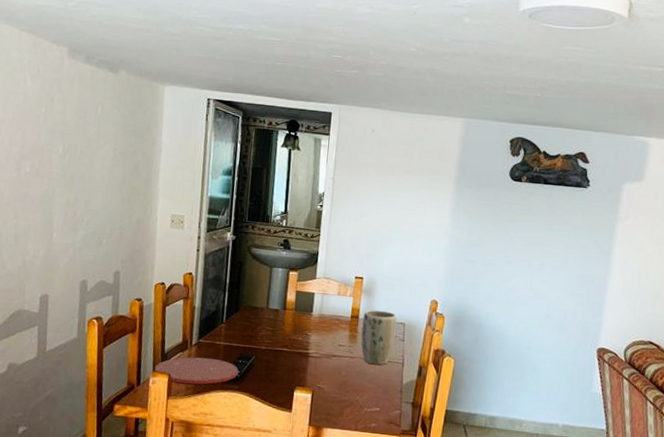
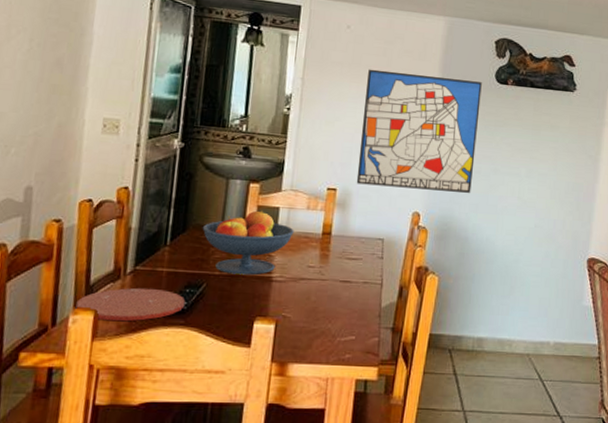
fruit bowl: none [251,295,327,351] -> present [202,211,294,275]
plant pot: present [361,310,397,366] -> none [333,225,375,288]
wall art: none [380,169,497,284] -> present [356,69,482,193]

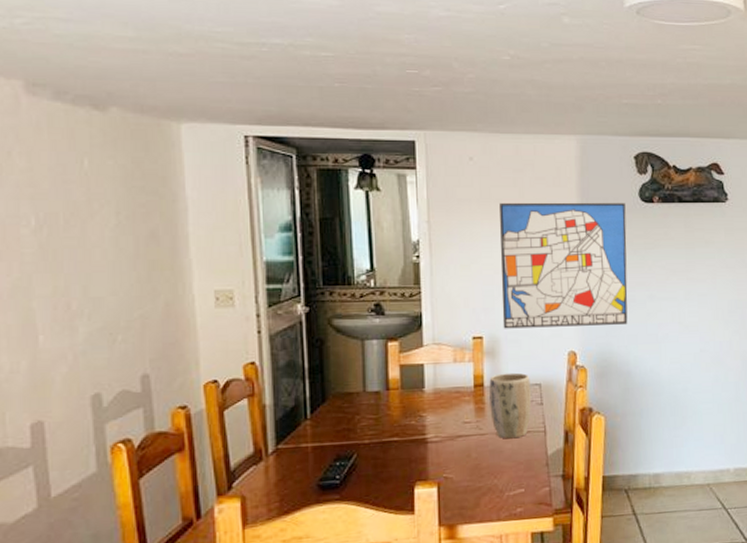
plate: present [75,287,186,322] -> none [219,466,337,506]
fruit bowl: present [202,211,294,275] -> none [343,370,443,441]
plant pot: none [333,225,375,288] -> present [489,372,531,439]

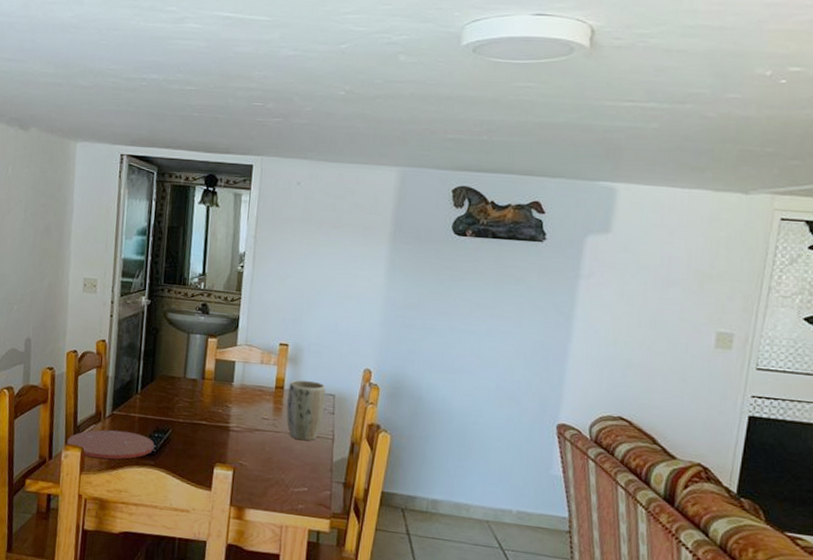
plate: none [219,466,337,506] -> present [66,429,155,460]
wall art: present [500,202,628,329] -> none [307,225,438,351]

